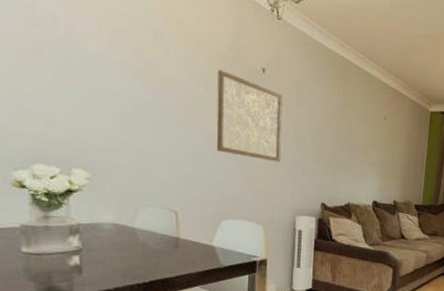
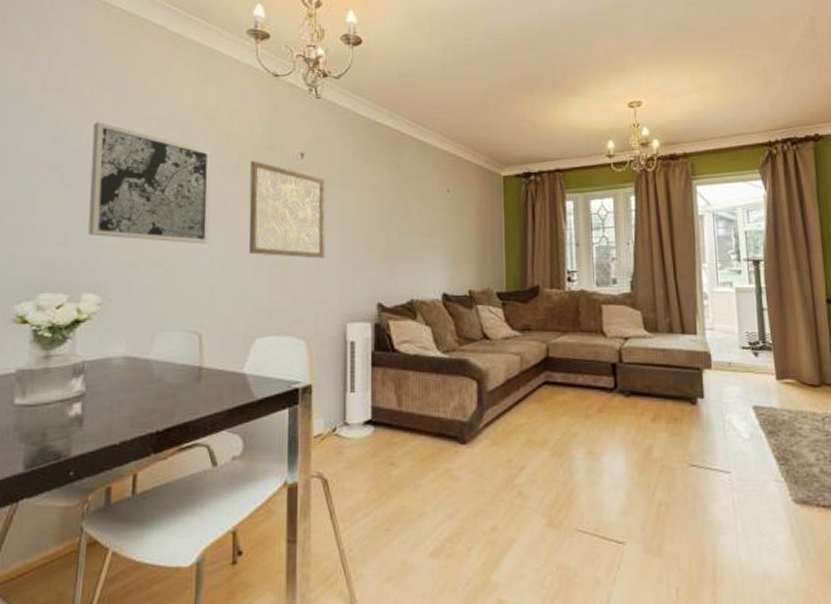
wall art: none [70,12,183,139] -> present [88,122,212,244]

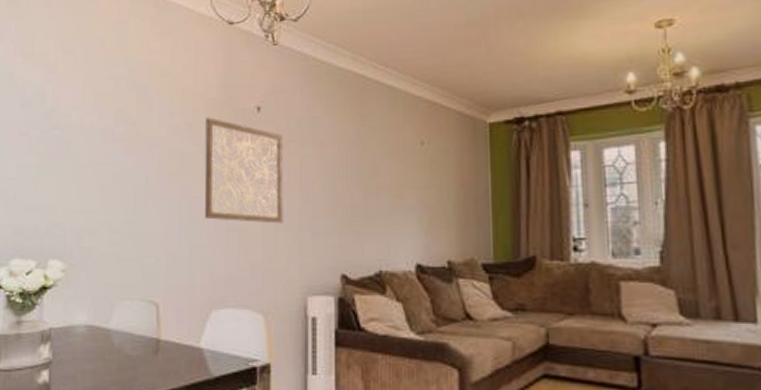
wall art: present [88,122,212,244] -> none [53,85,167,209]

